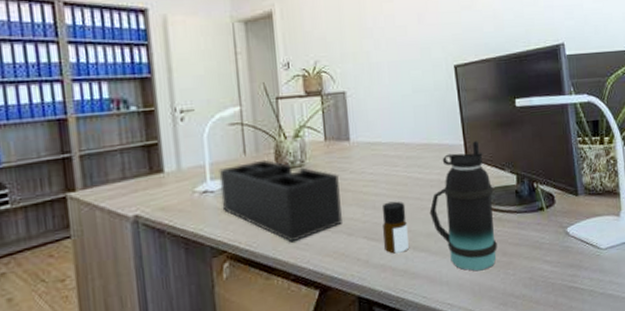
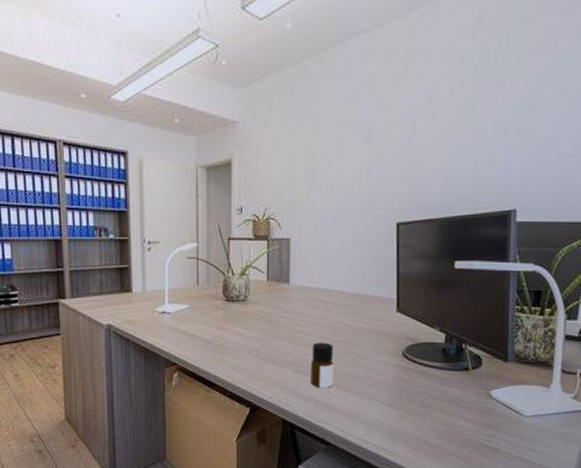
desk organizer: present [219,159,342,243] -> none [175,291,277,365]
bottle: present [429,141,497,271] -> none [355,297,420,416]

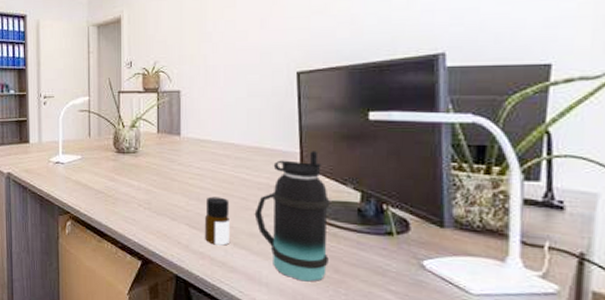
bottle: none [355,297,420,416] -> present [254,151,330,282]

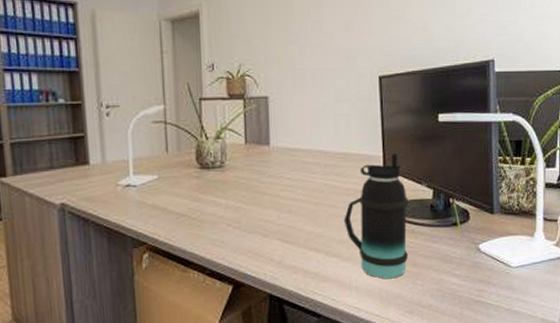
bottle: present [205,196,230,246] -> none [297,207,321,257]

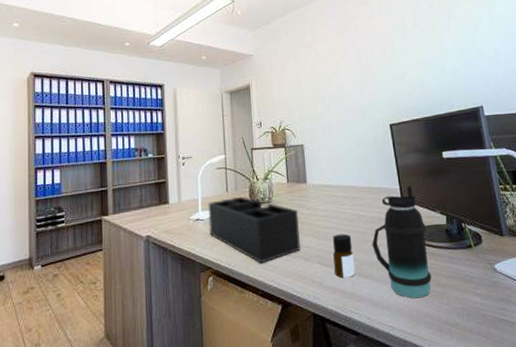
desk organizer: none [141,158,258,239] -> present [208,196,300,264]
bottle: none [297,207,321,257] -> present [332,234,355,278]

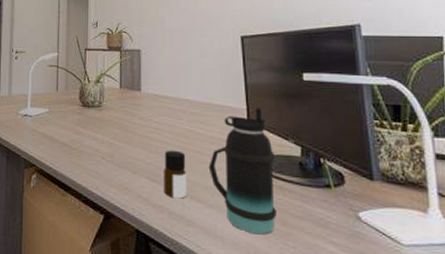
desk organizer: present [208,196,300,264] -> none [36,96,130,169]

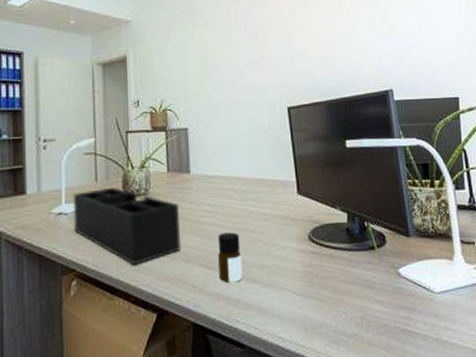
desk organizer: none [36,96,130,169] -> present [73,187,181,266]
bottle: present [208,108,277,235] -> none [262,178,329,306]

